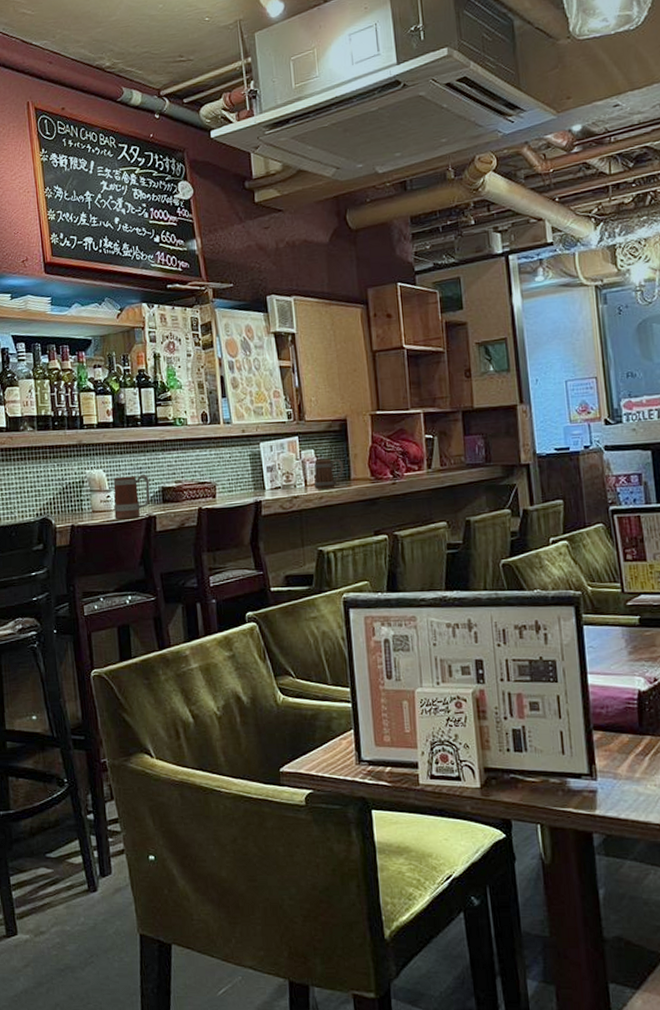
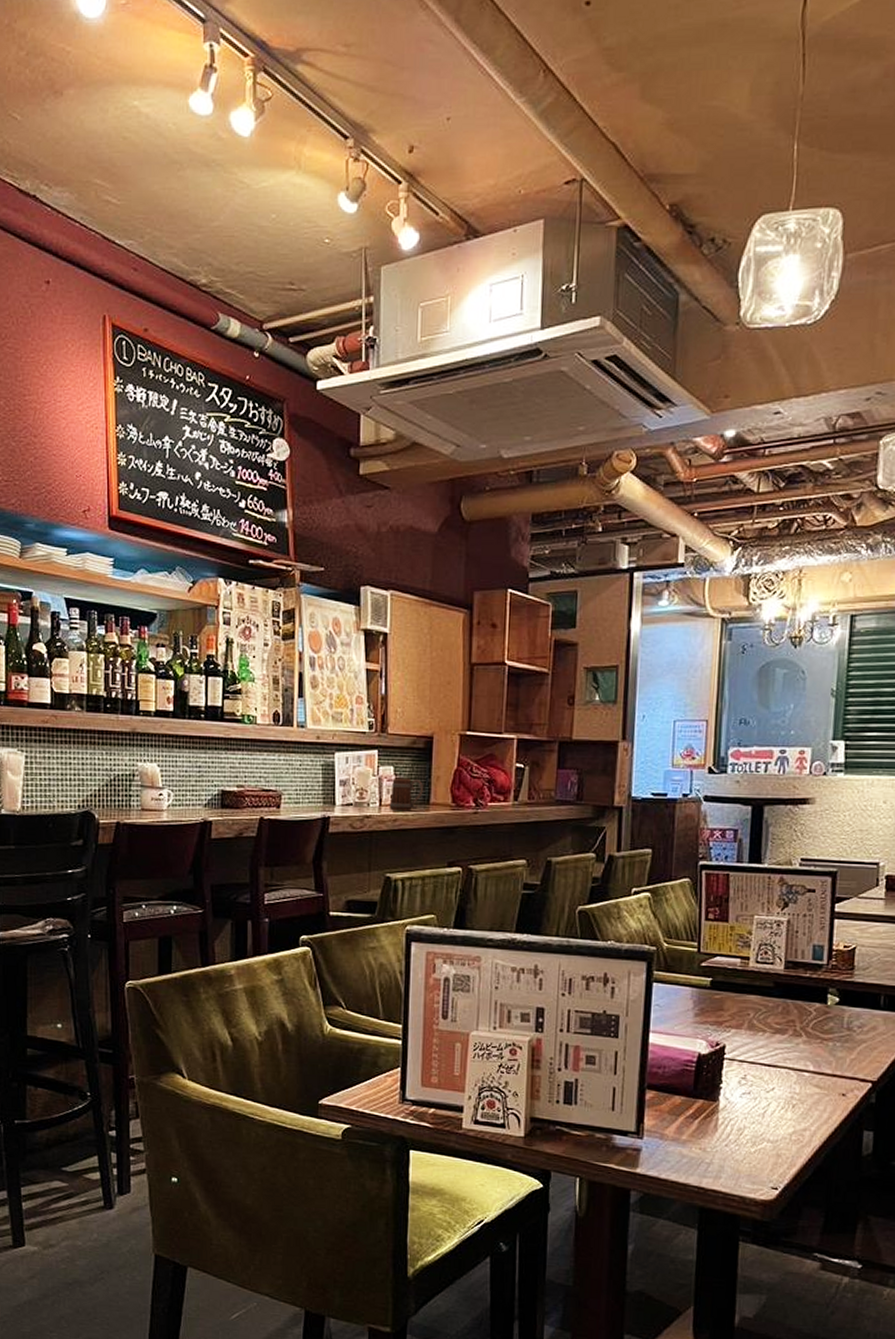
beer mug: present [113,474,151,520] -> none [166,773,208,822]

